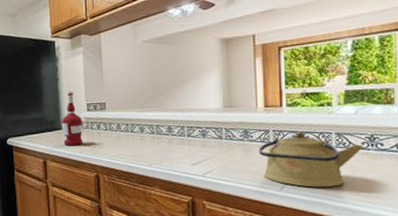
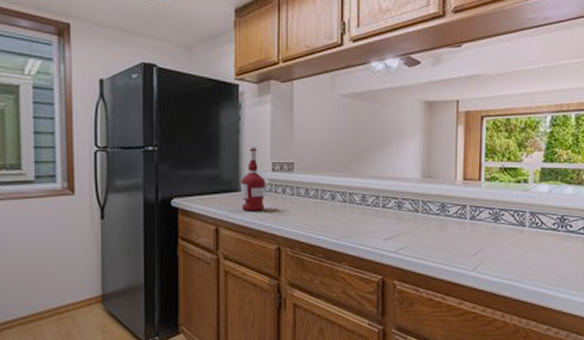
kettle: present [258,131,364,187] -> none [454,208,554,269]

